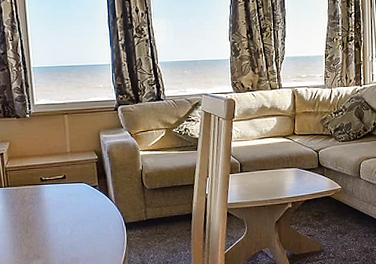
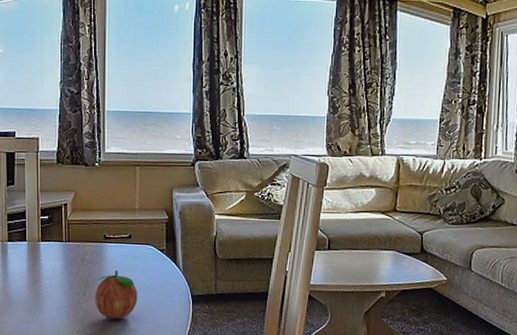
fruit: none [36,208,77,251] -> present [95,270,138,319]

